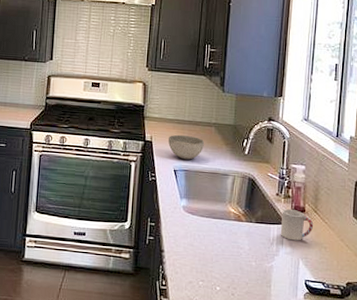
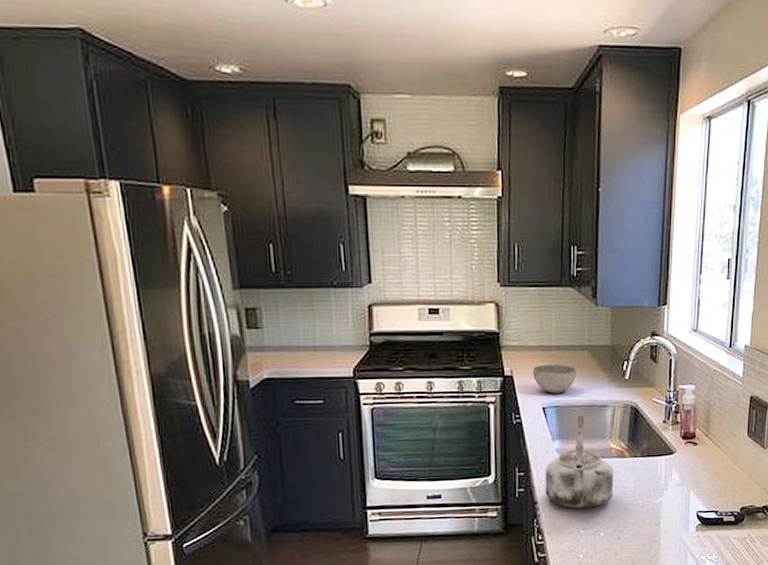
kettle: none [171,179,231,263] -> present [545,414,614,509]
cup: present [280,209,314,241] -> none [669,436,705,471]

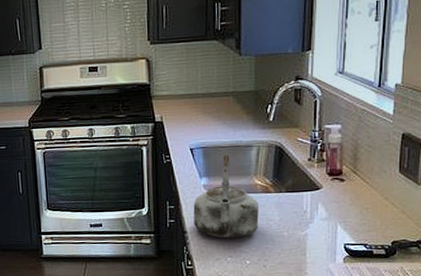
bowl: present [533,364,576,394] -> none [181,109,221,136]

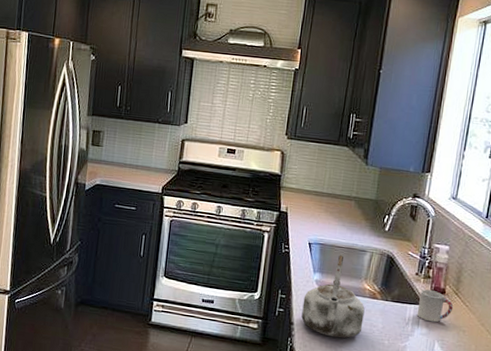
cup: none [314,173,353,206] -> present [417,289,454,323]

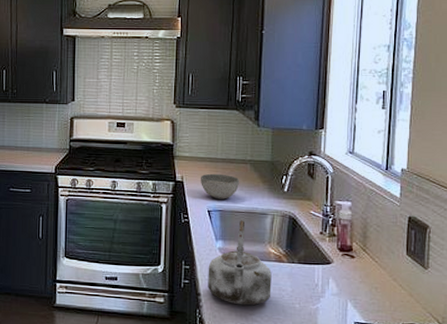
bowl: none [304,206,342,233] -> present [201,173,239,199]
cup: present [417,289,454,323] -> none [325,248,363,282]

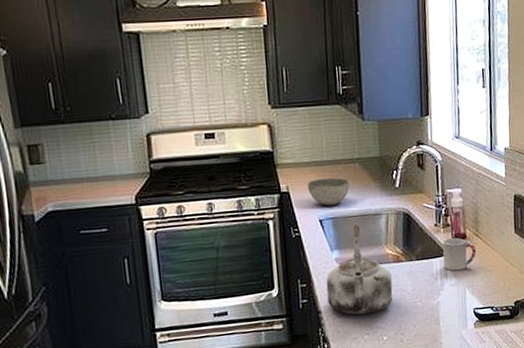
cup: none [325,248,363,282] -> present [442,237,477,271]

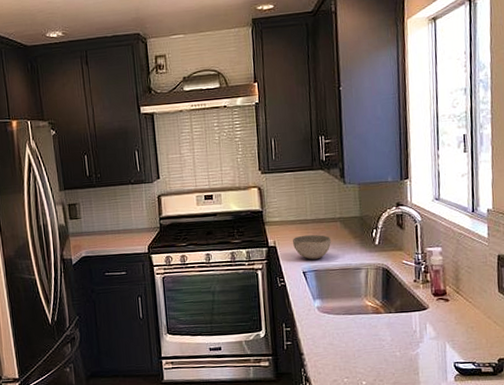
kettle: present [326,223,393,315] -> none [308,276,372,360]
cup: present [442,237,477,271] -> none [422,294,457,325]

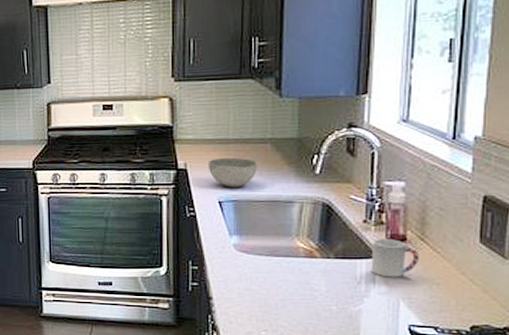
cup: none [422,294,457,325] -> present [370,239,420,278]

